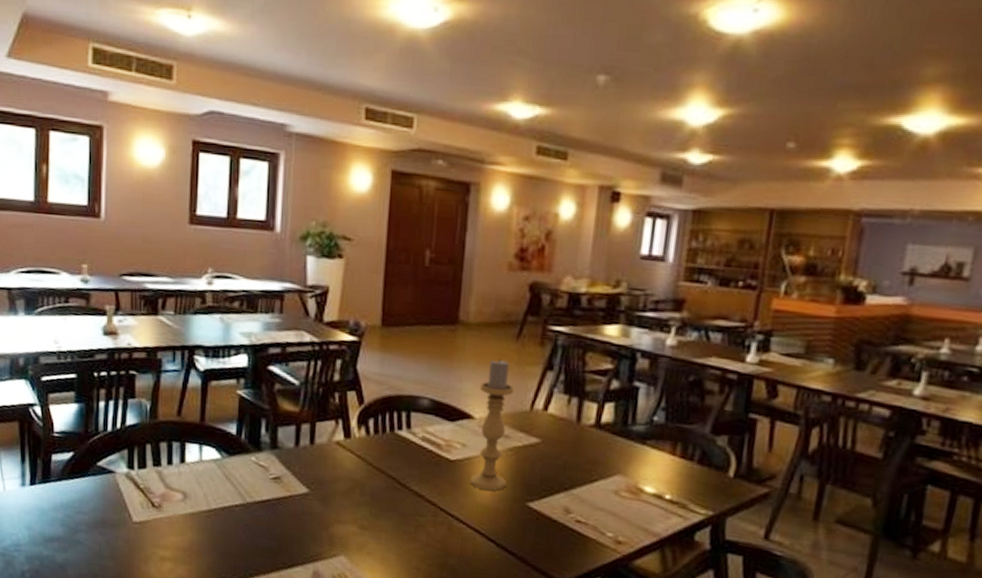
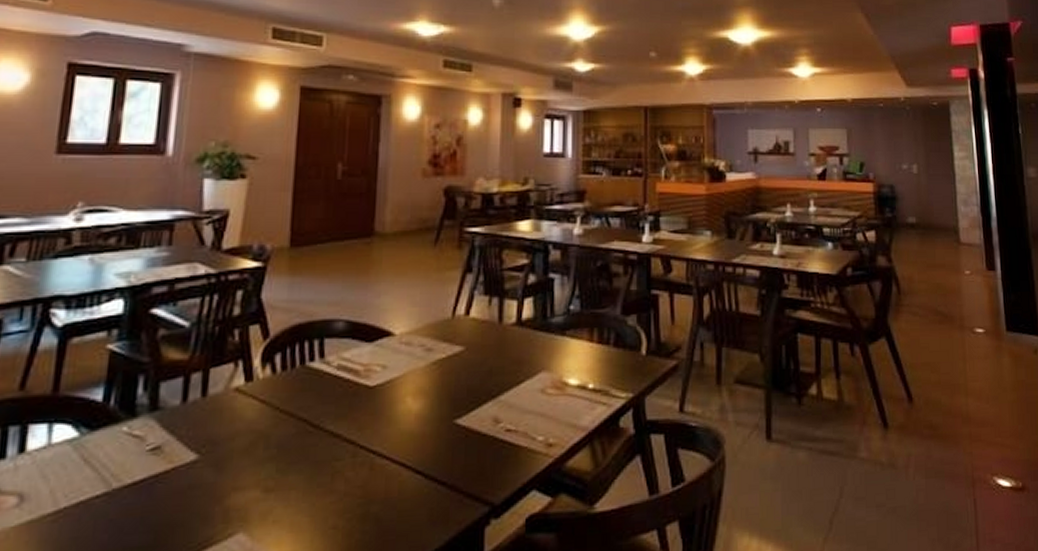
candle holder: present [471,359,515,491] -> none [393,267,435,414]

